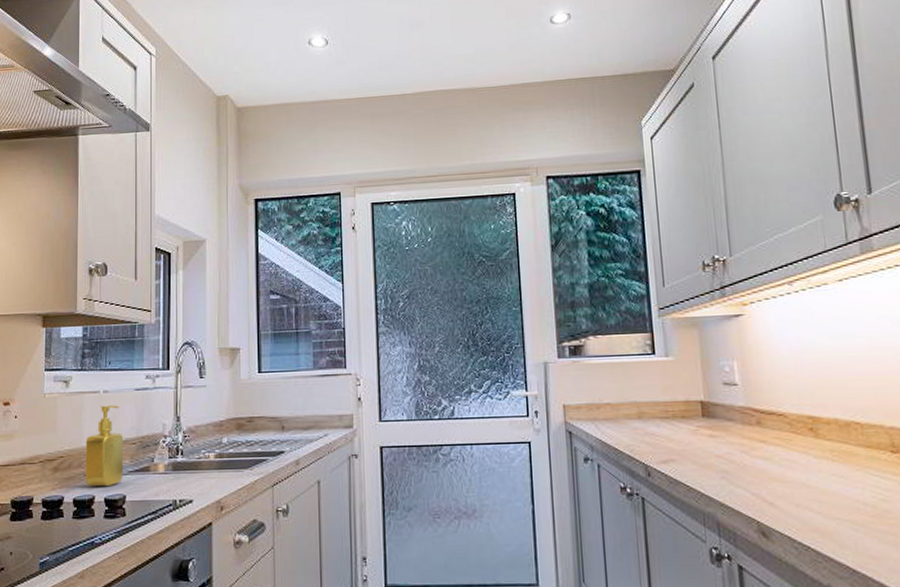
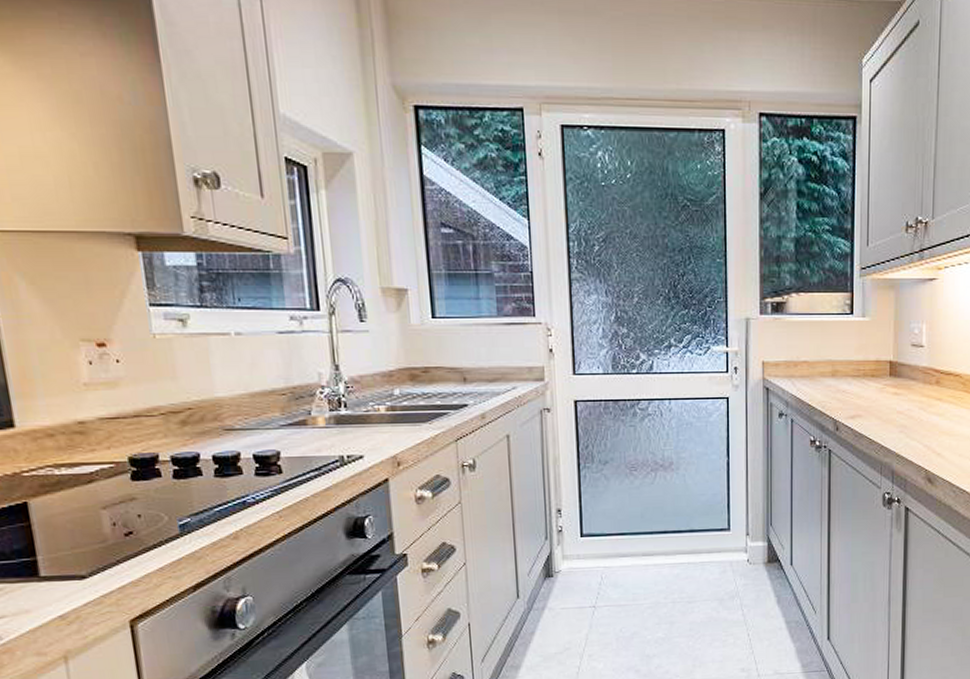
soap dispenser: present [85,405,124,487] -> none [219,350,274,443]

